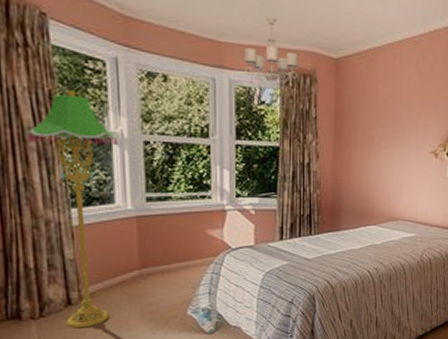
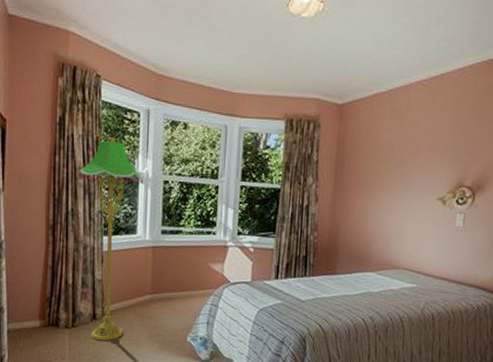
chandelier: present [244,16,299,90] -> none [253,68,305,135]

